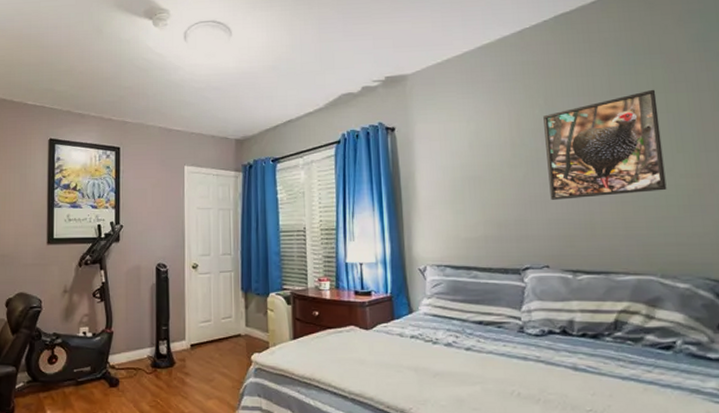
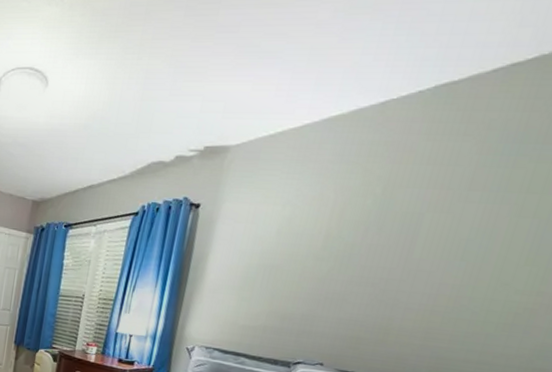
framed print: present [543,89,667,200] -> none [350,188,530,306]

